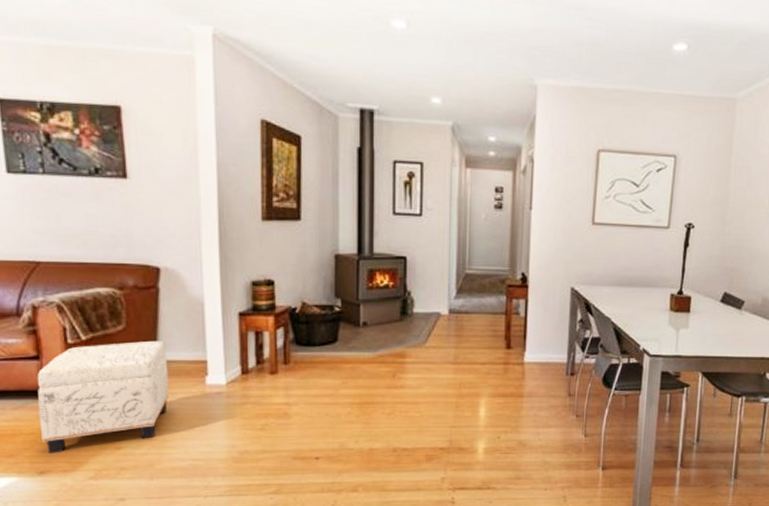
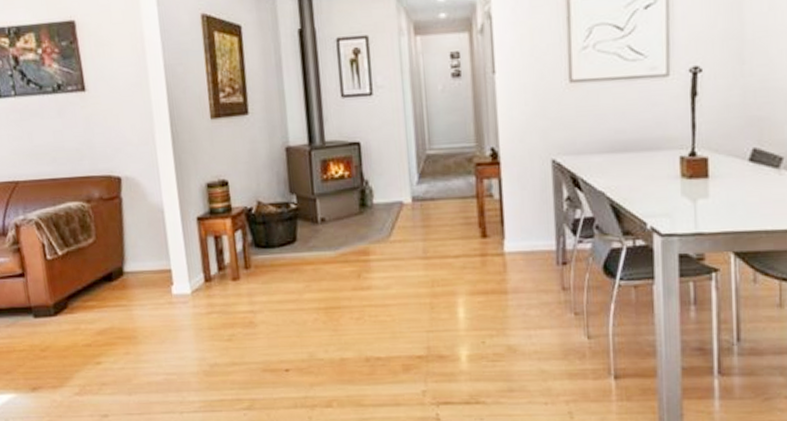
ottoman: present [37,340,169,453] -> none [24,251,139,369]

